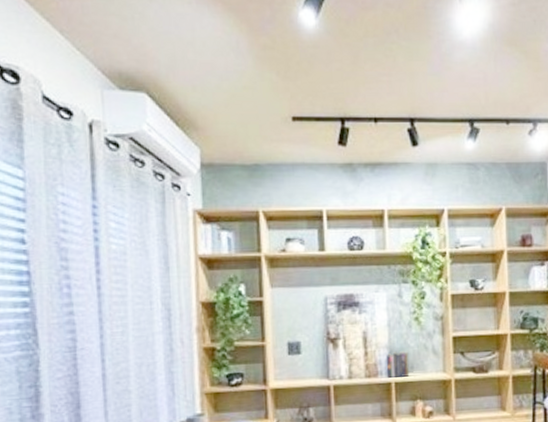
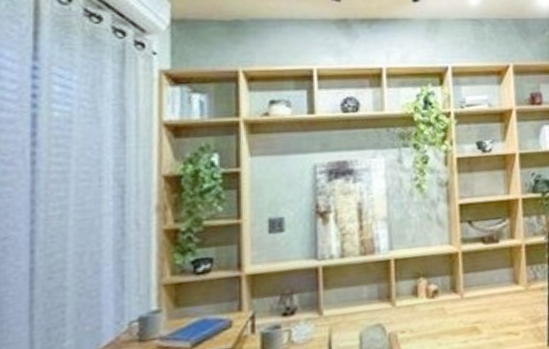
books: present [387,350,410,379] -> none [385,221,411,255]

